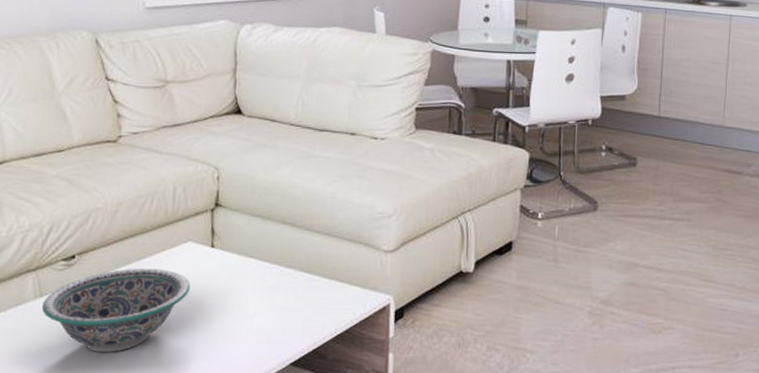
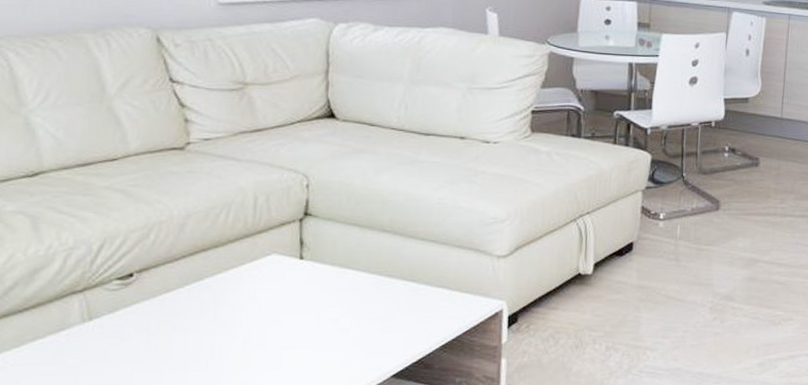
decorative bowl: present [42,268,191,353] -> none [92,284,275,377]

